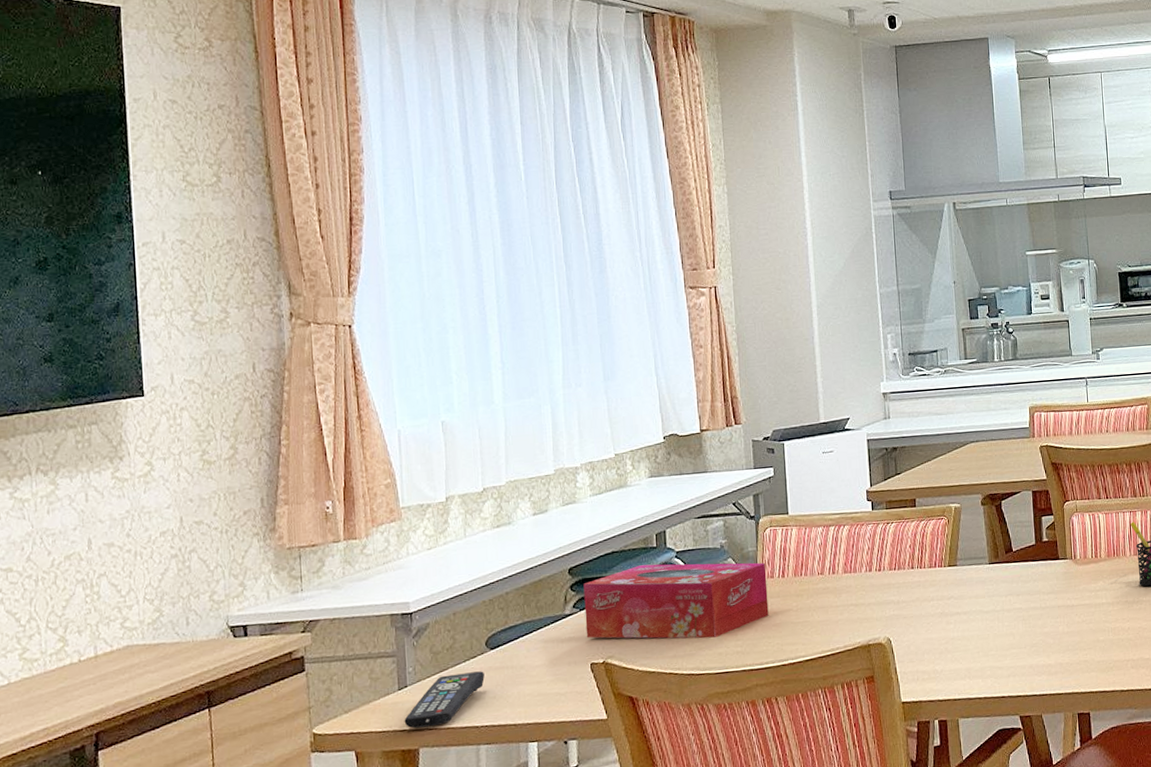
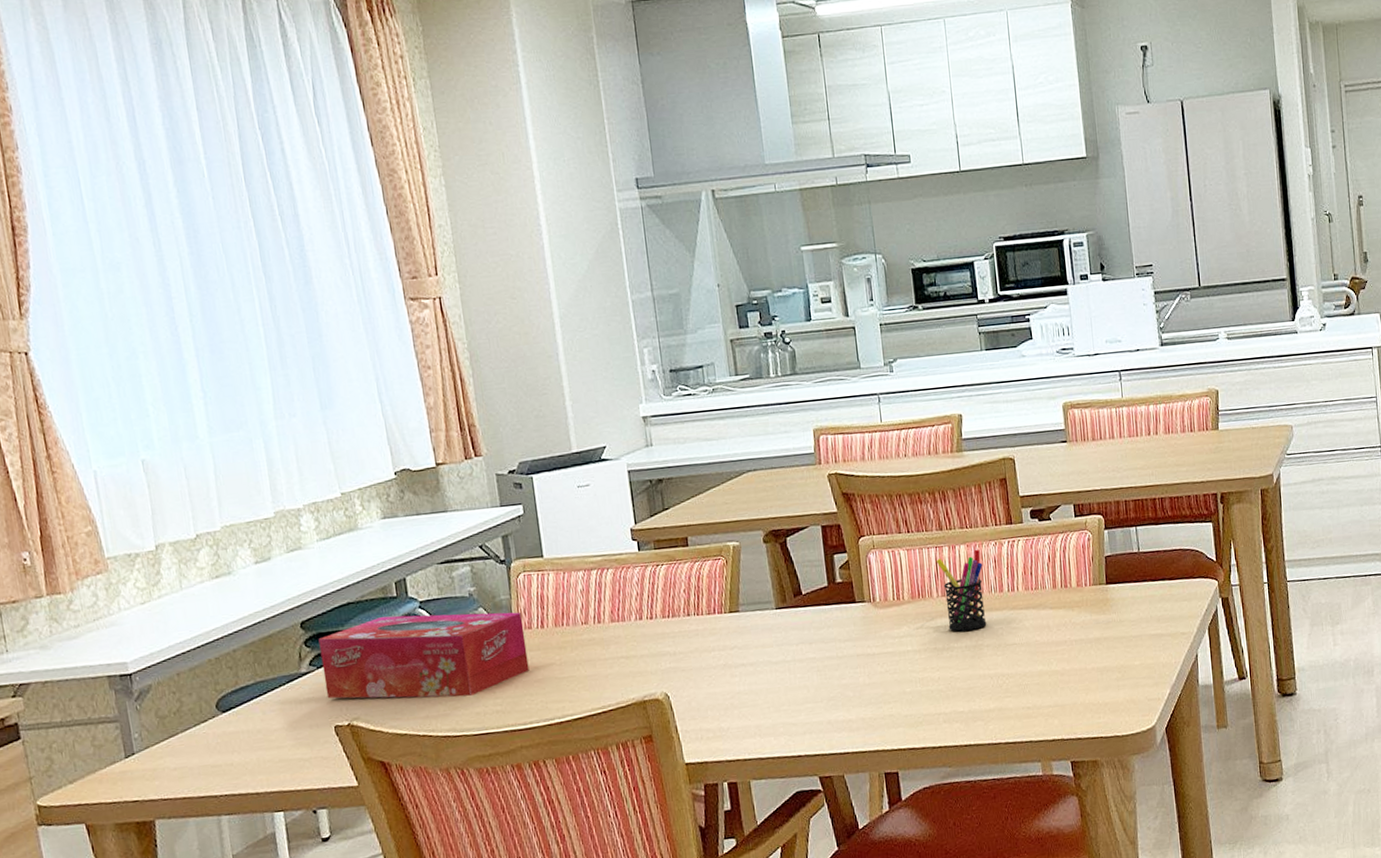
remote control: present [404,671,485,729] -> none [135,736,219,799]

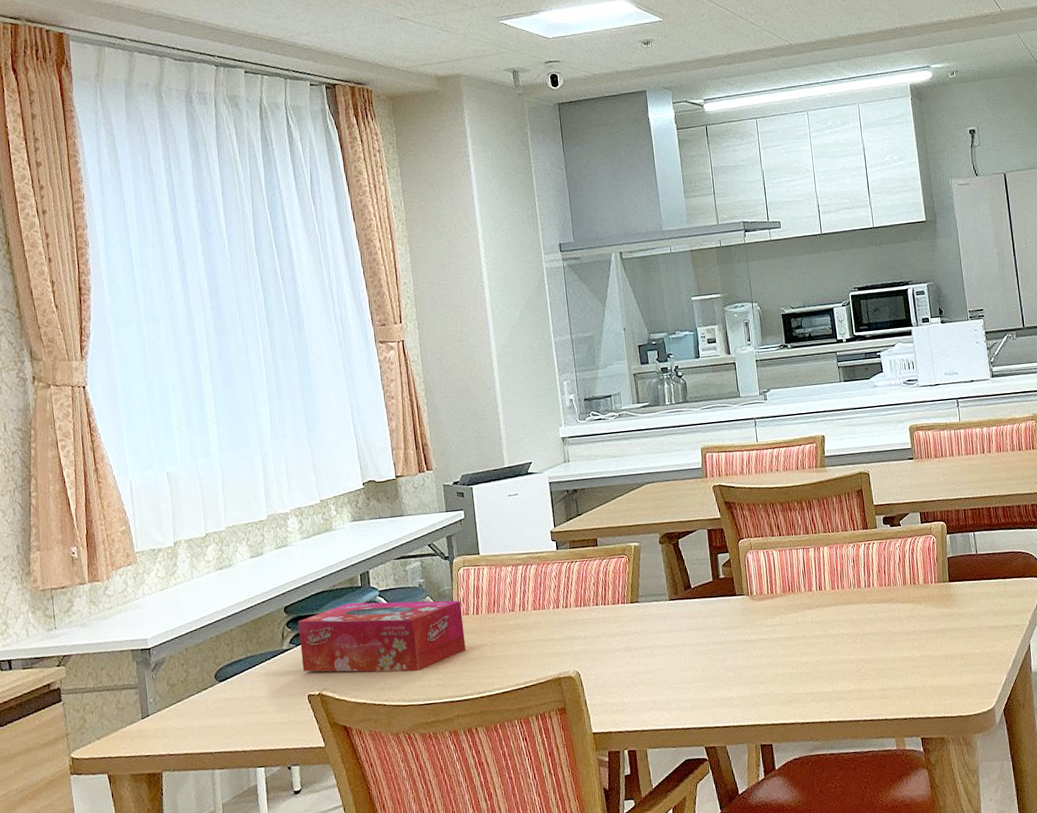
pen holder: present [936,549,987,632] -> none [803,550,847,622]

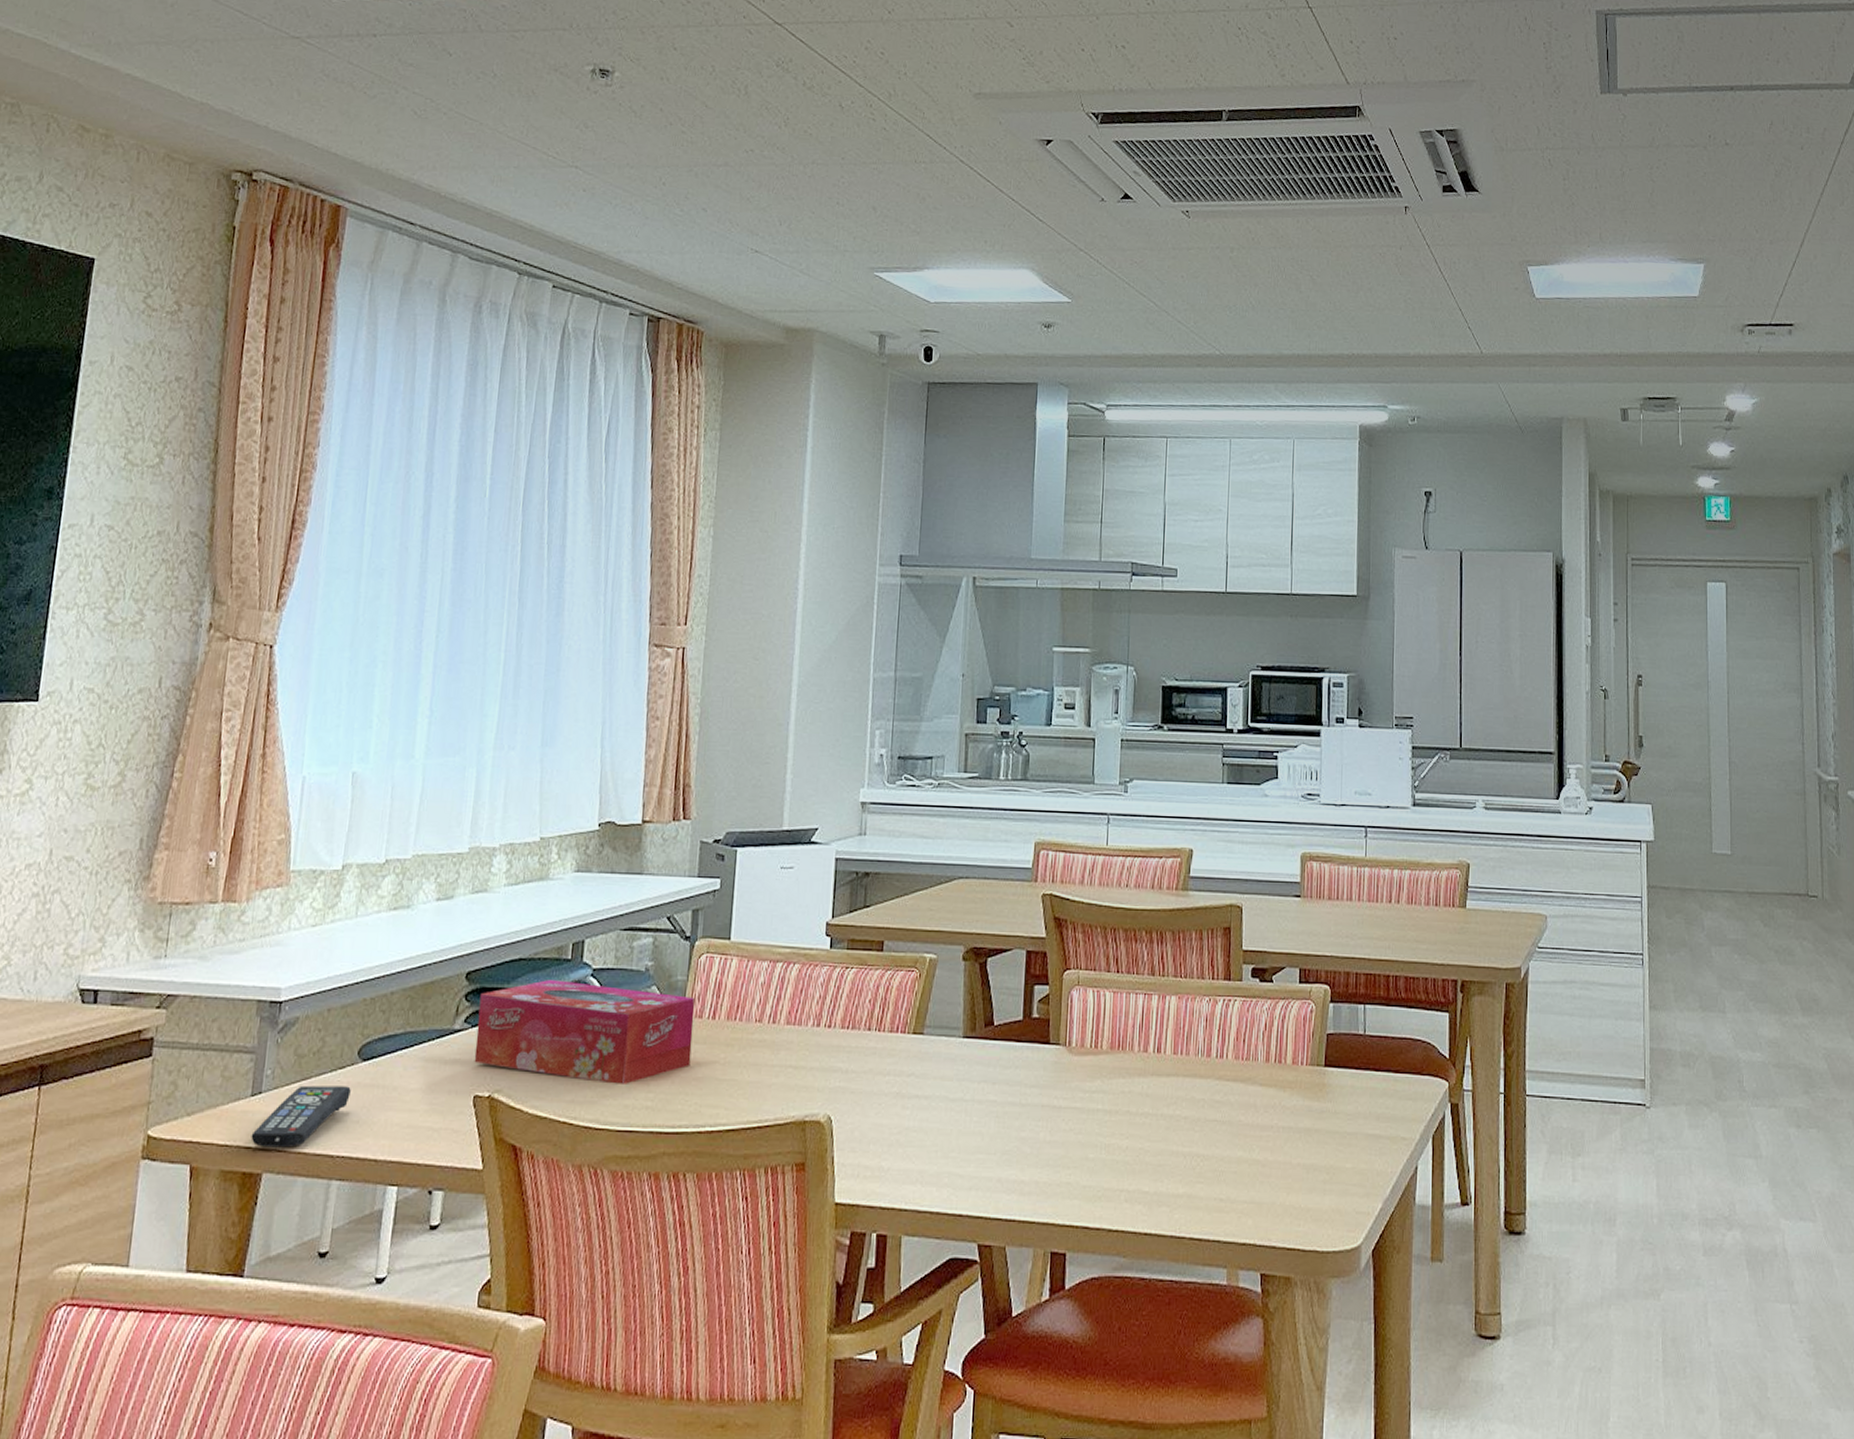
remote control: none [148,702,216,754] -> present [251,1085,351,1148]

